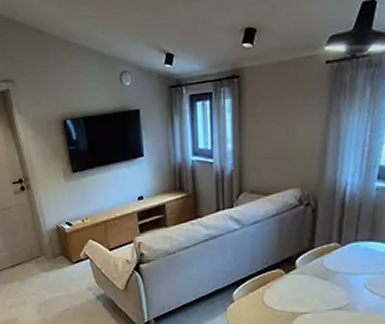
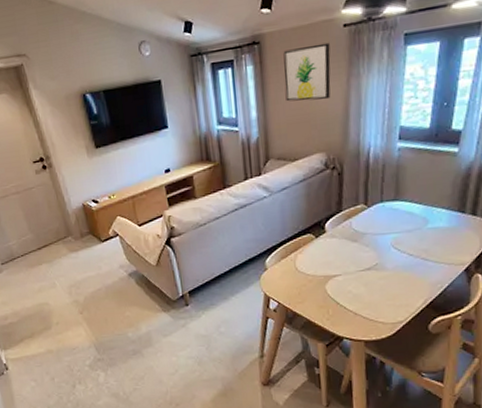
wall art: none [262,78,311,136] -> present [283,42,331,102]

